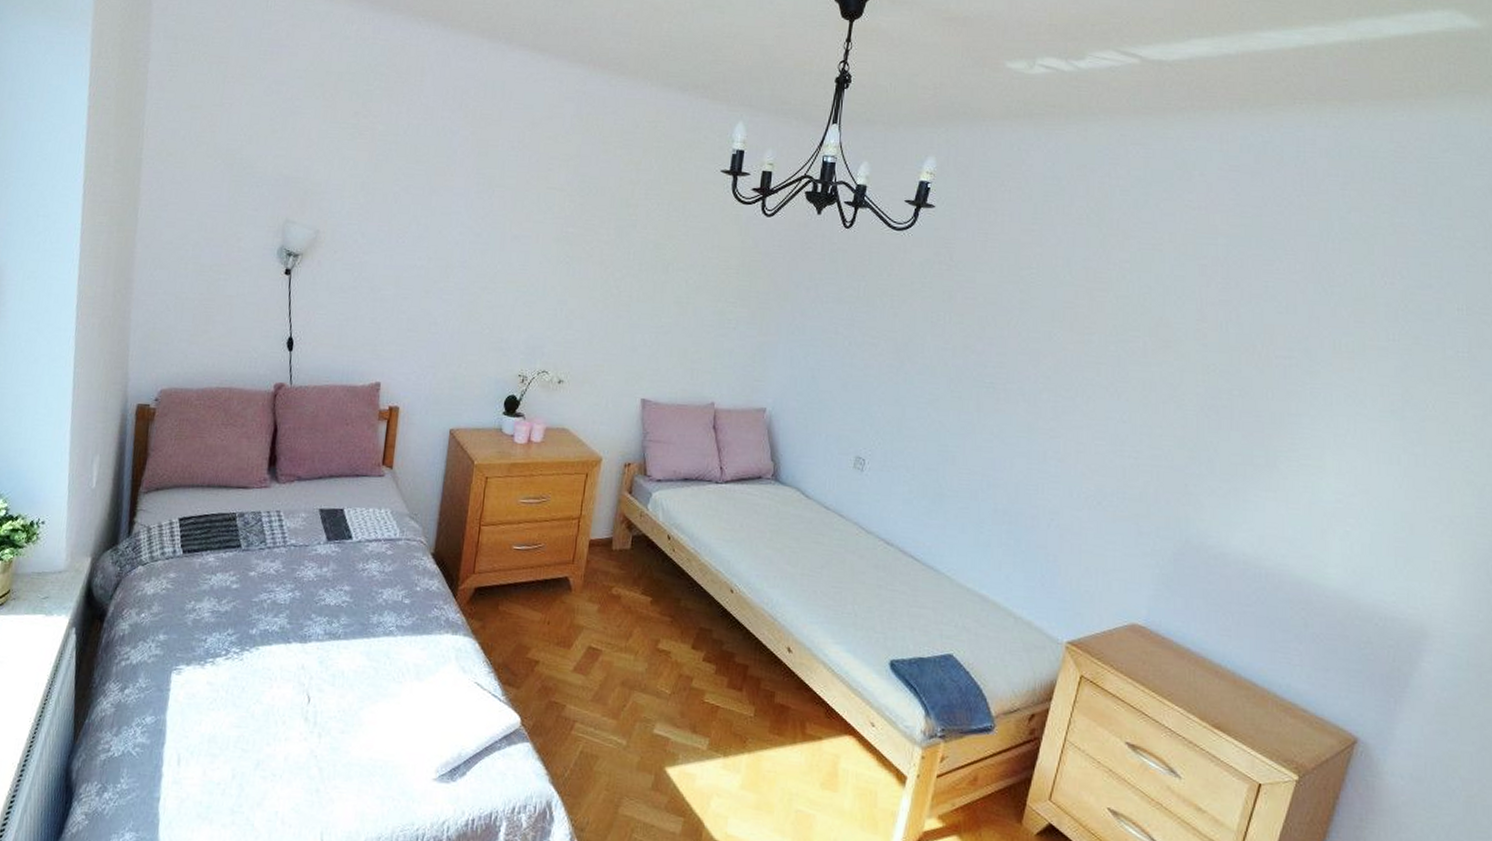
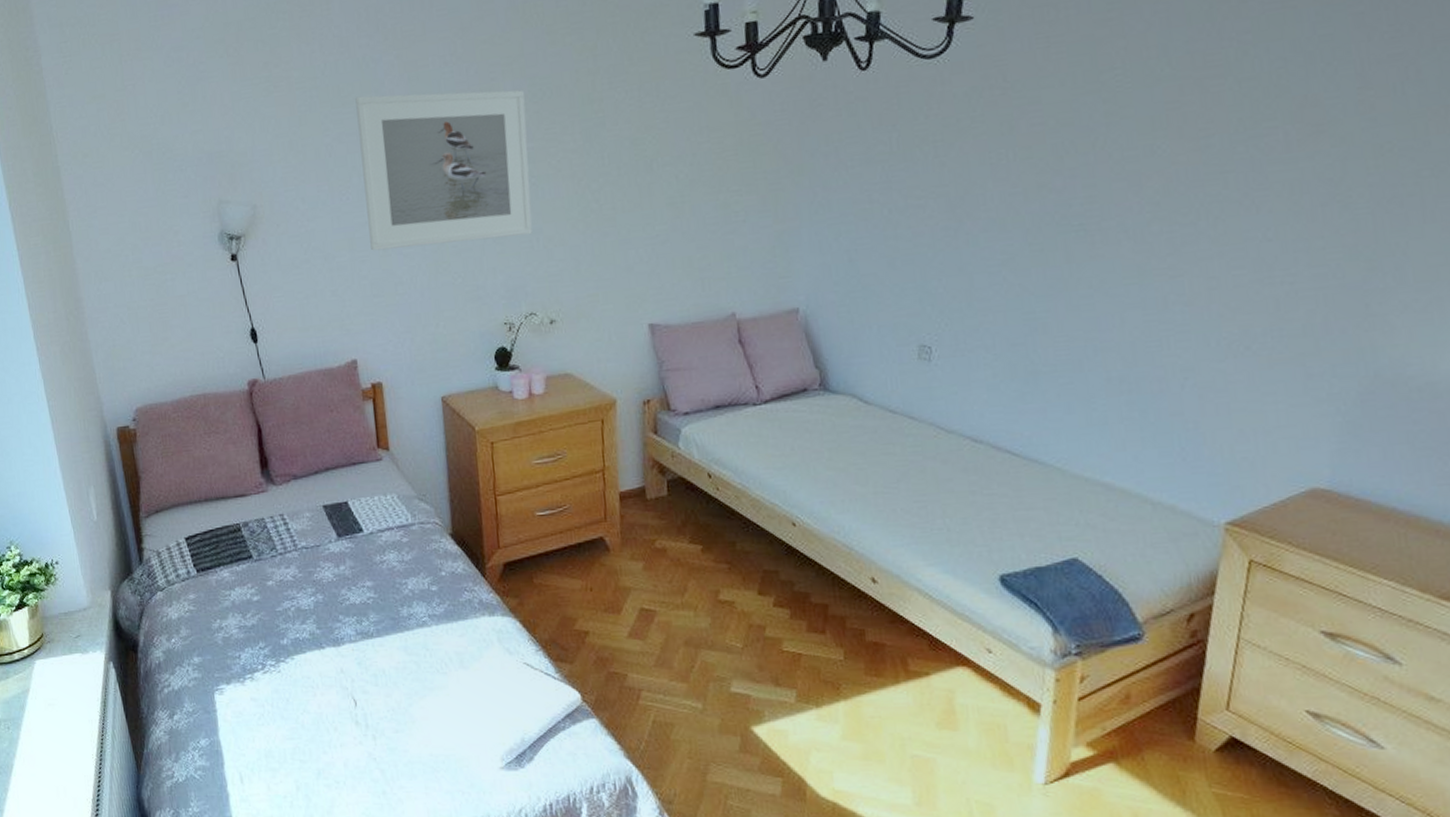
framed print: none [415,158,574,305] -> present [355,90,532,251]

